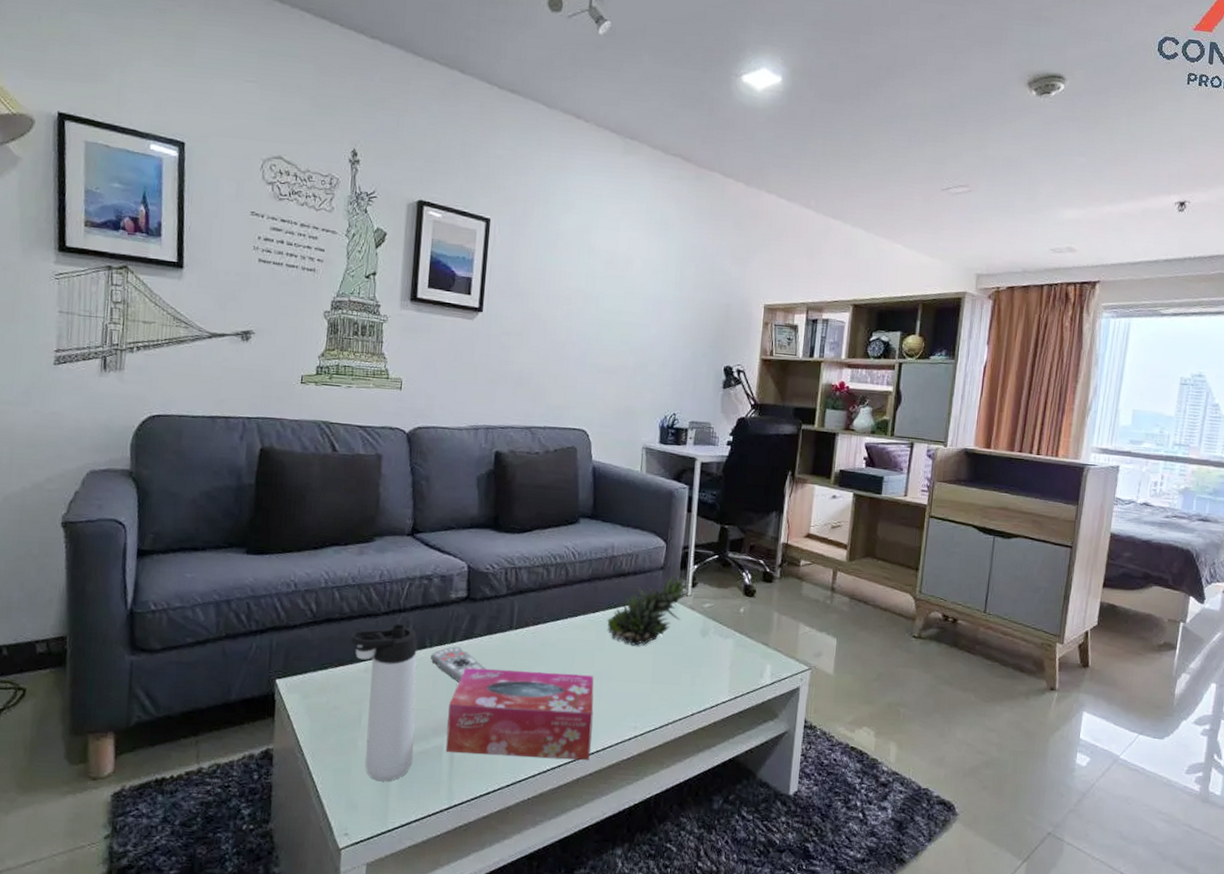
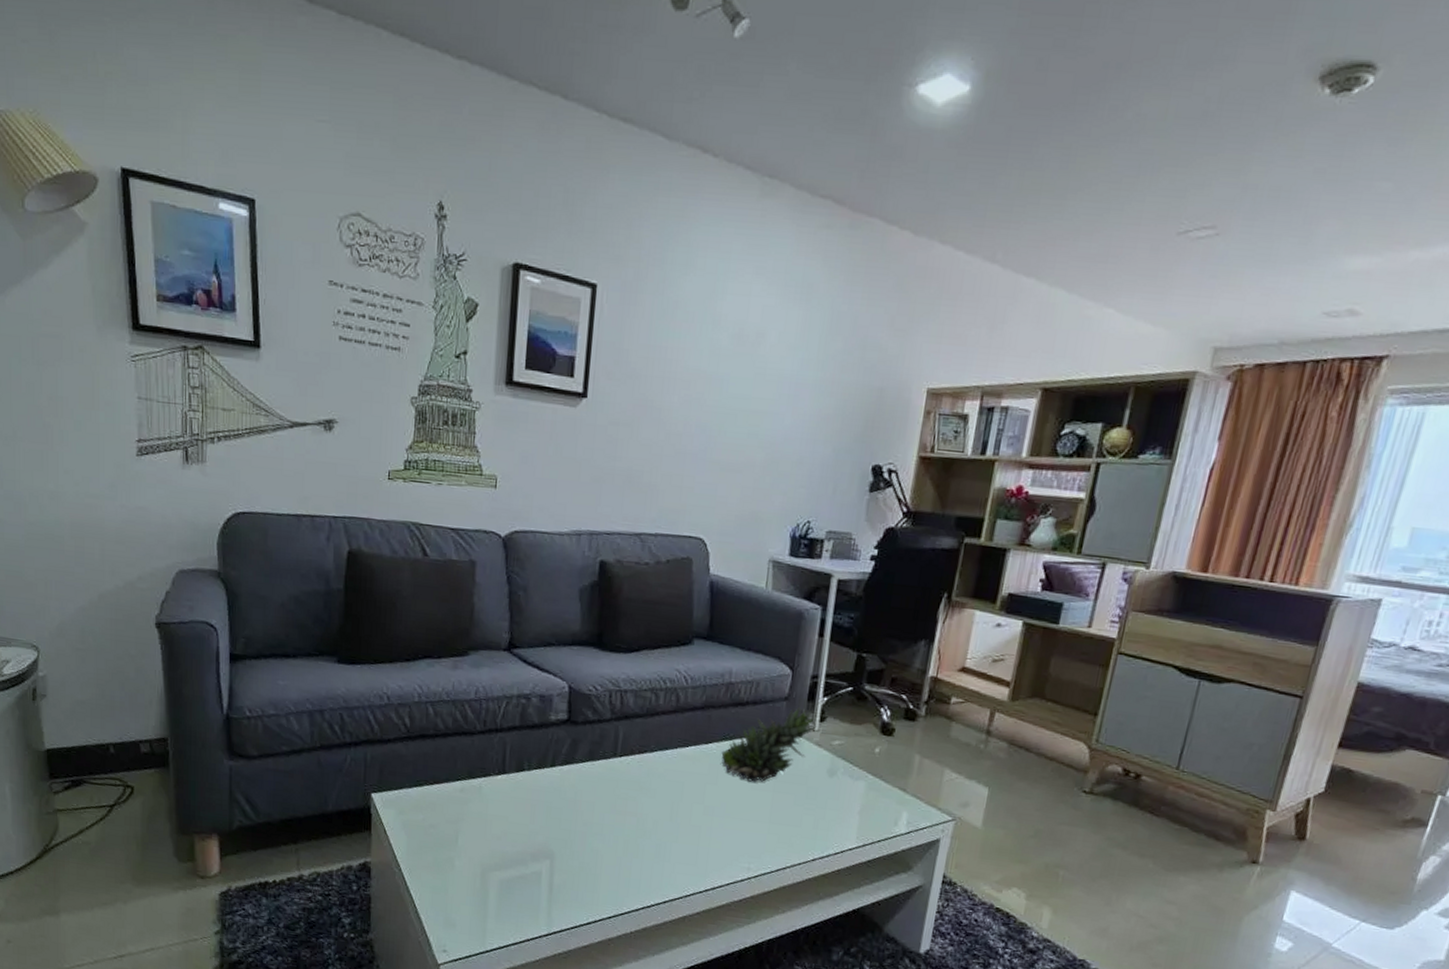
thermos bottle: present [350,623,417,782] -> none [446,743,515,903]
remote control: present [430,646,486,683] -> none [529,770,588,809]
tissue box: present [445,668,594,761] -> none [544,794,705,900]

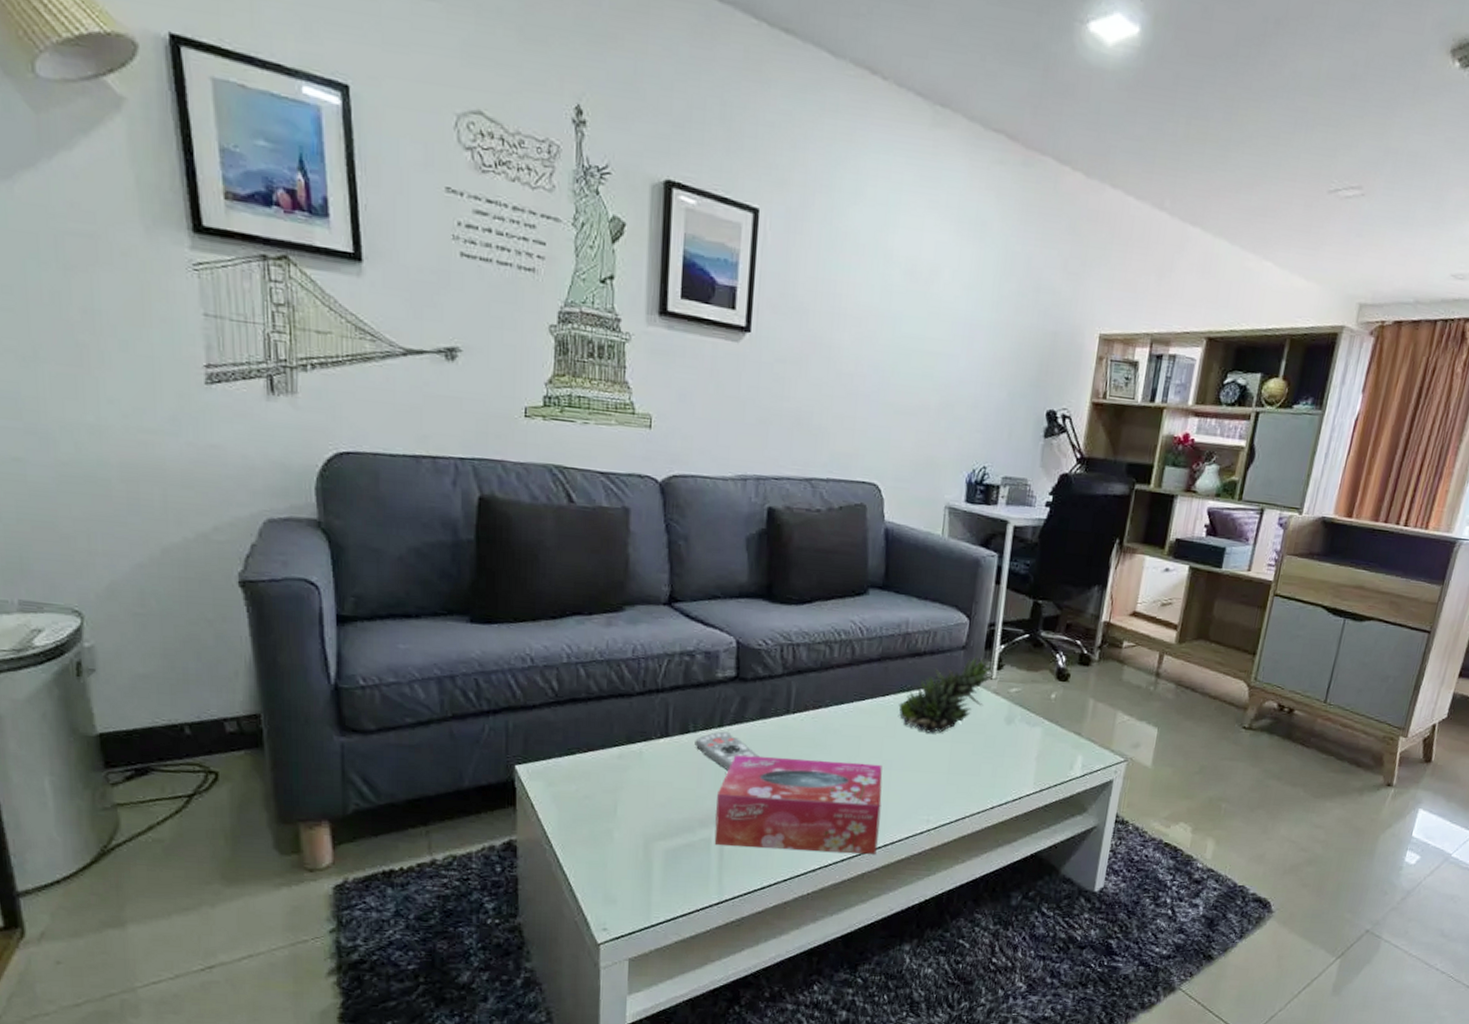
remote control: none [529,770,588,809] -> present [694,731,759,771]
tissue box: none [544,794,705,900] -> present [714,755,883,855]

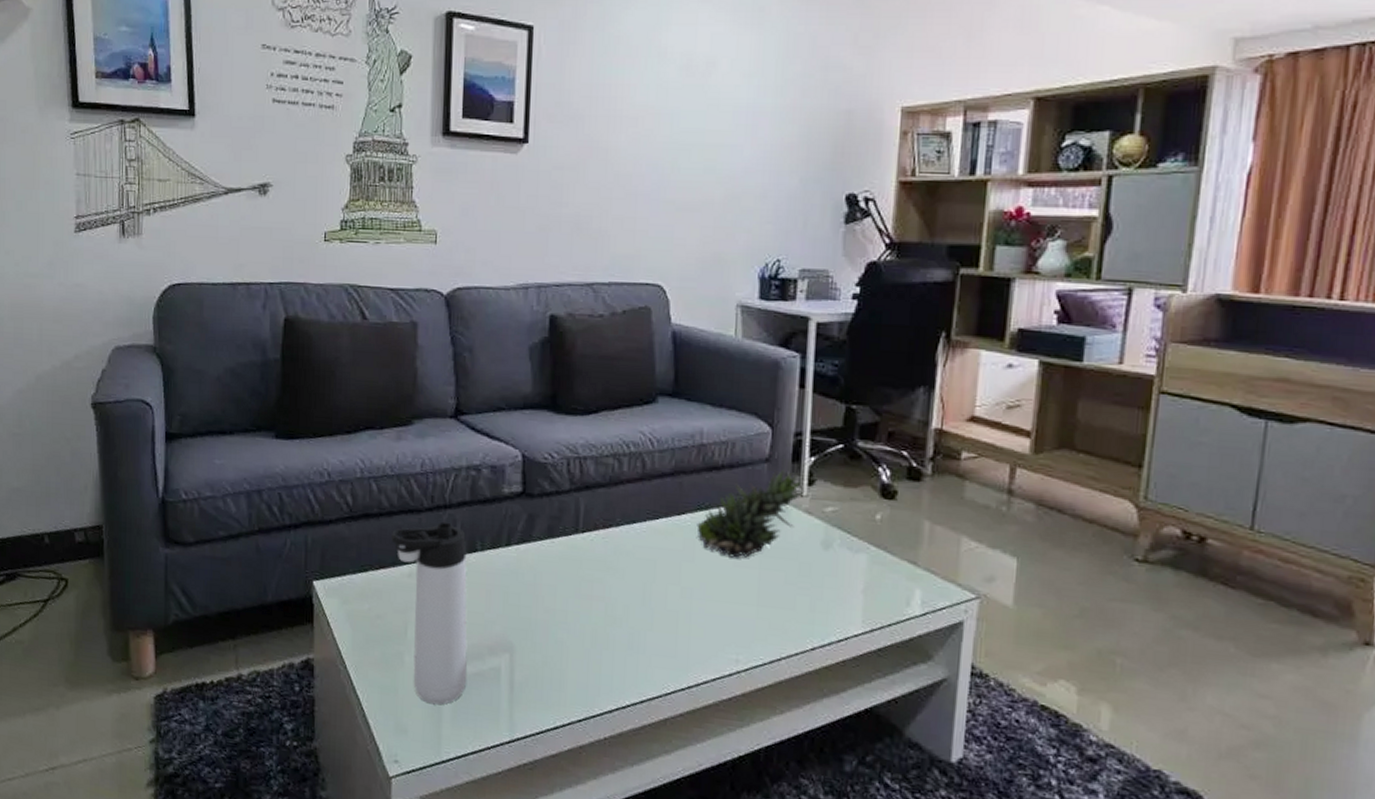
thermos bottle: none [600,705,679,876] -> present [391,521,468,705]
remote control: present [694,731,759,771] -> none [482,550,548,594]
tissue box: present [714,755,883,855] -> none [504,577,683,698]

